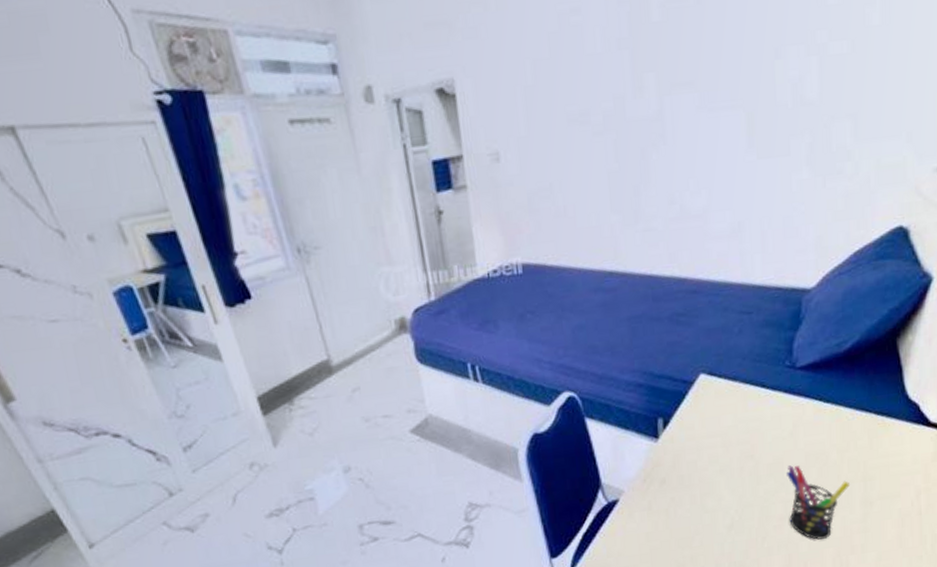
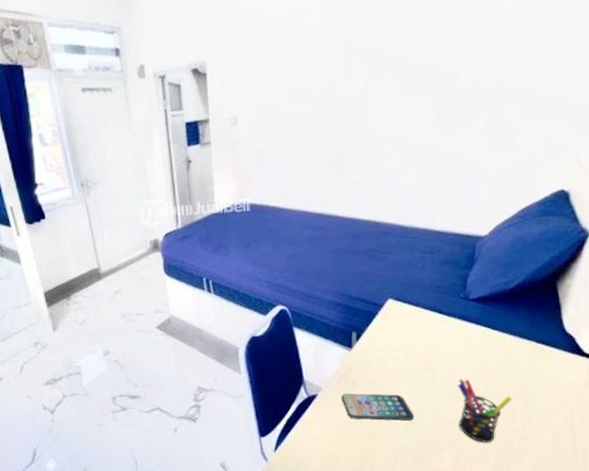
smartphone: none [648,491,737,526] -> present [341,393,415,421]

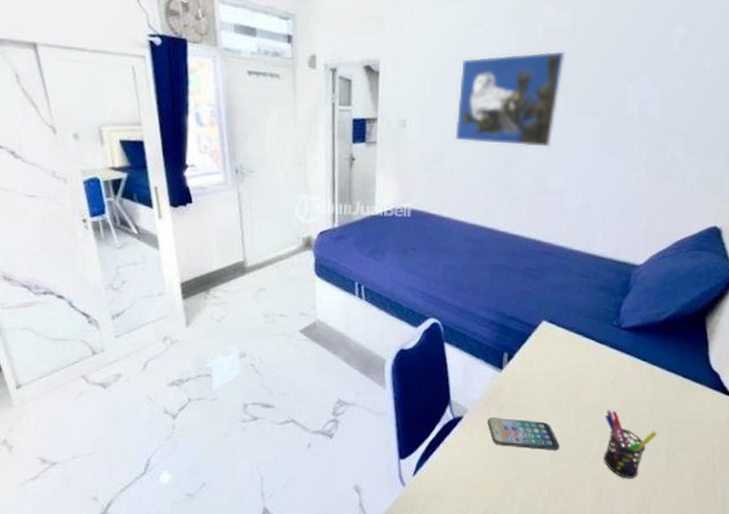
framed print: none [286,29,393,132] -> present [455,51,566,147]

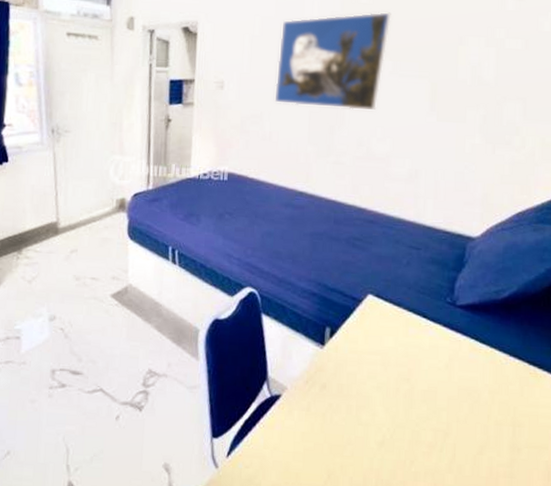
smartphone: present [487,418,560,451] -> none [308,398,389,439]
pen holder: present [603,410,658,479] -> none [438,396,500,476]

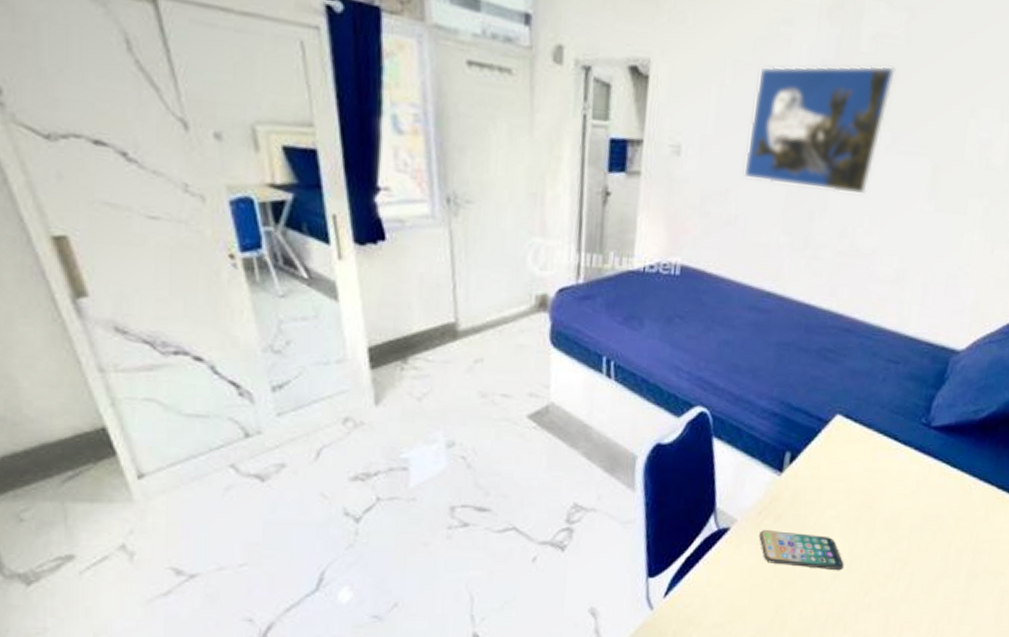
smartphone: none [308,398,389,439] -> present [759,530,845,571]

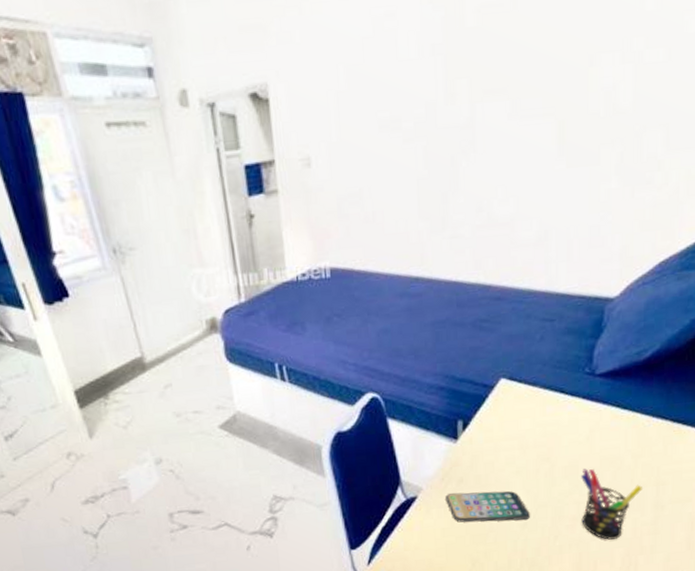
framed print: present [744,65,896,193] -> none [372,35,506,175]
pen holder: none [894,524,961,604] -> present [581,468,643,540]

